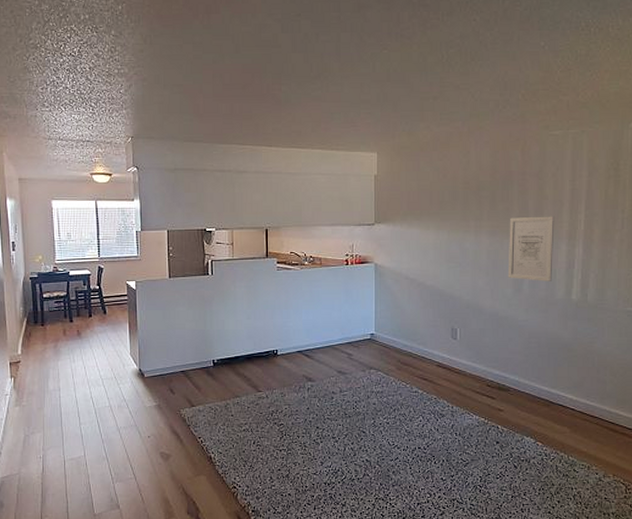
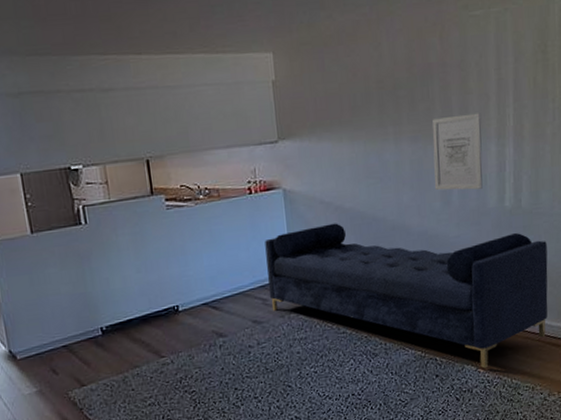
sofa: none [354,297,610,442] -> present [265,223,548,369]

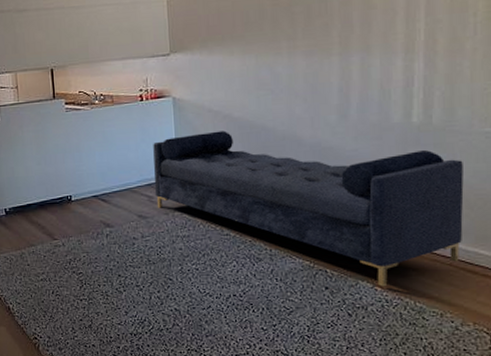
wall art: present [432,113,483,191] -> none [329,27,387,105]

